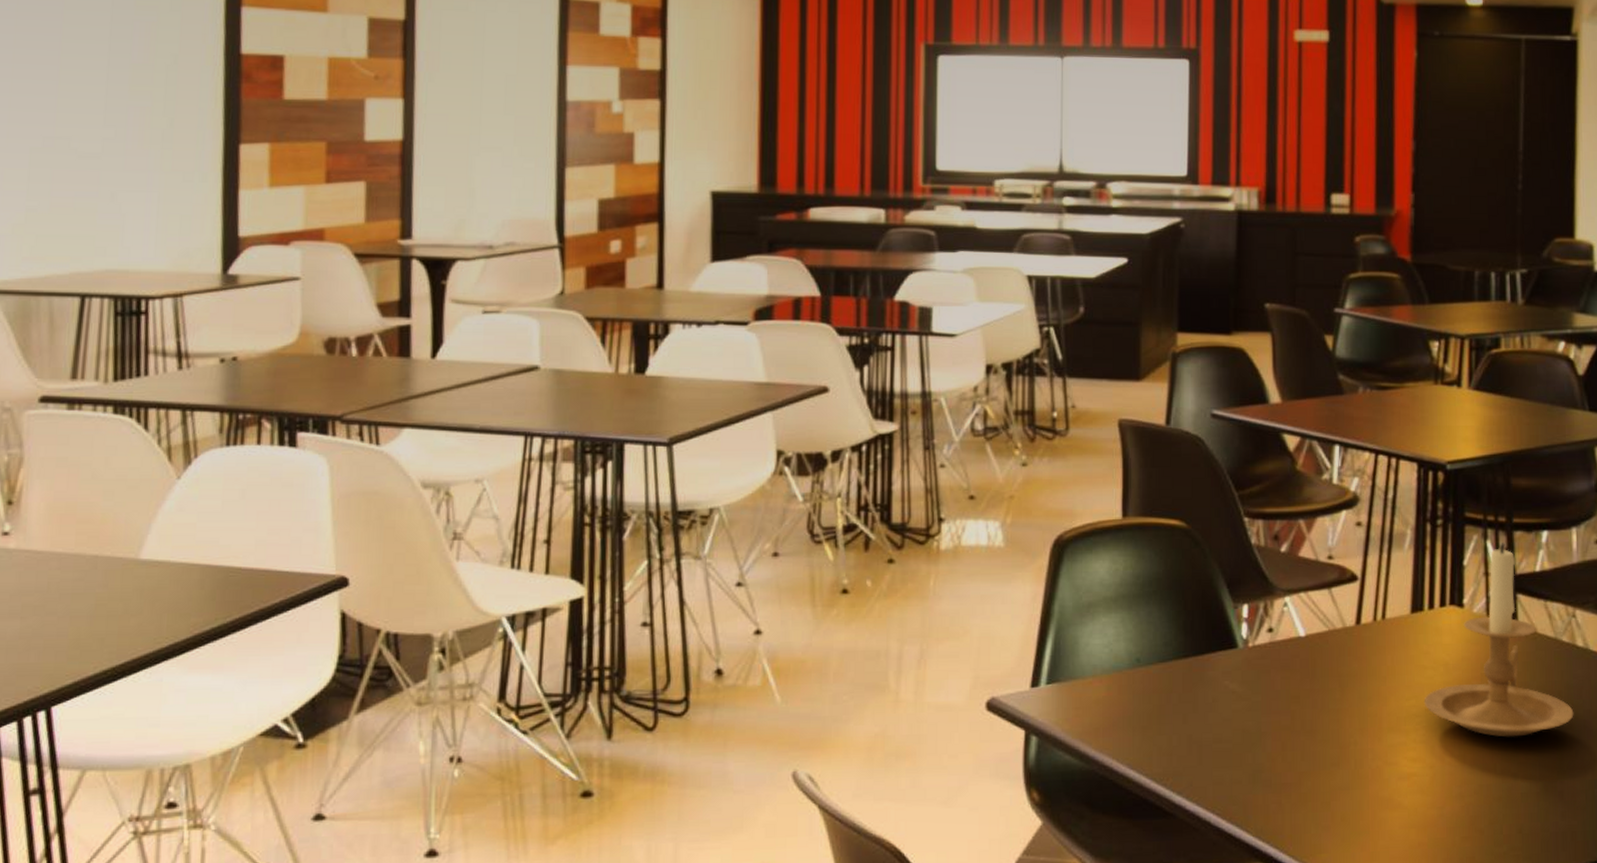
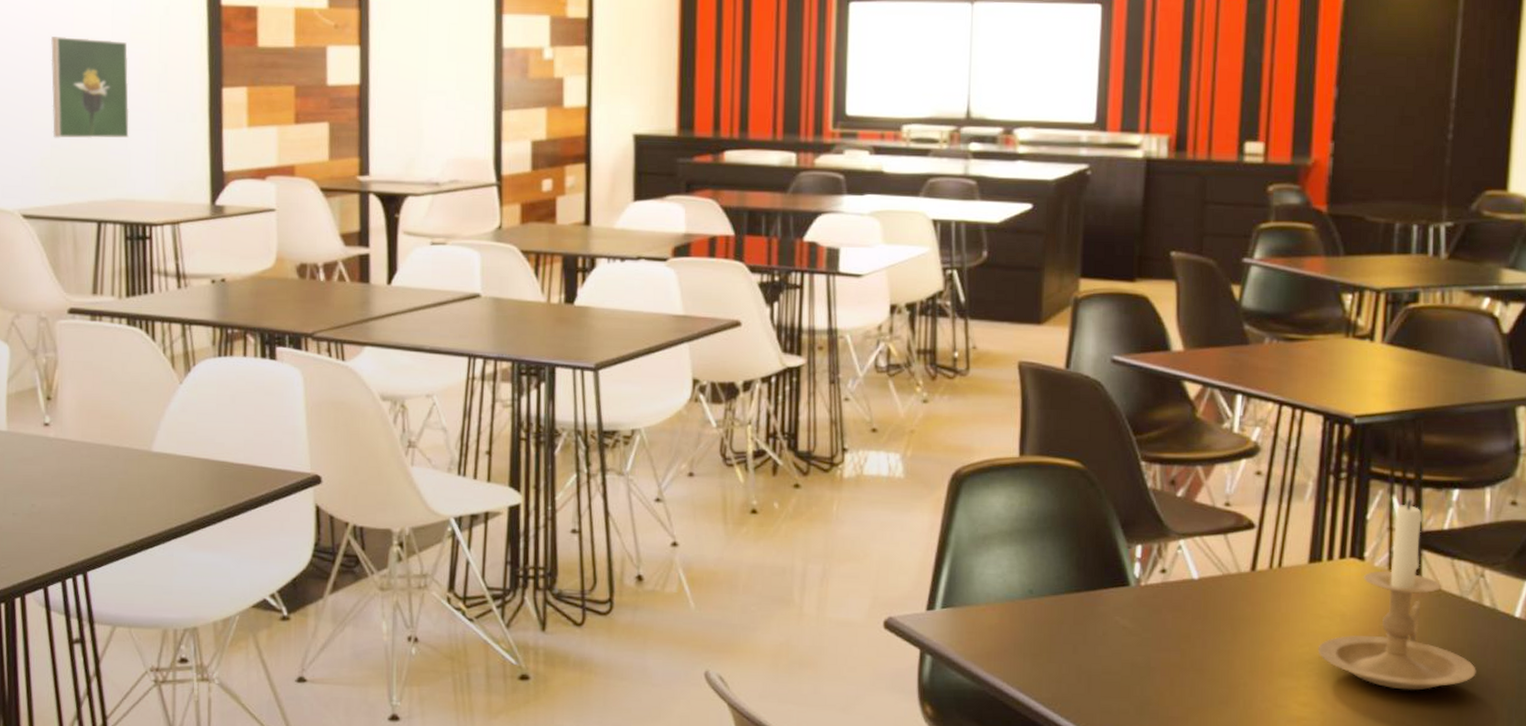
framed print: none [28,87,126,202] -> present [50,37,130,139]

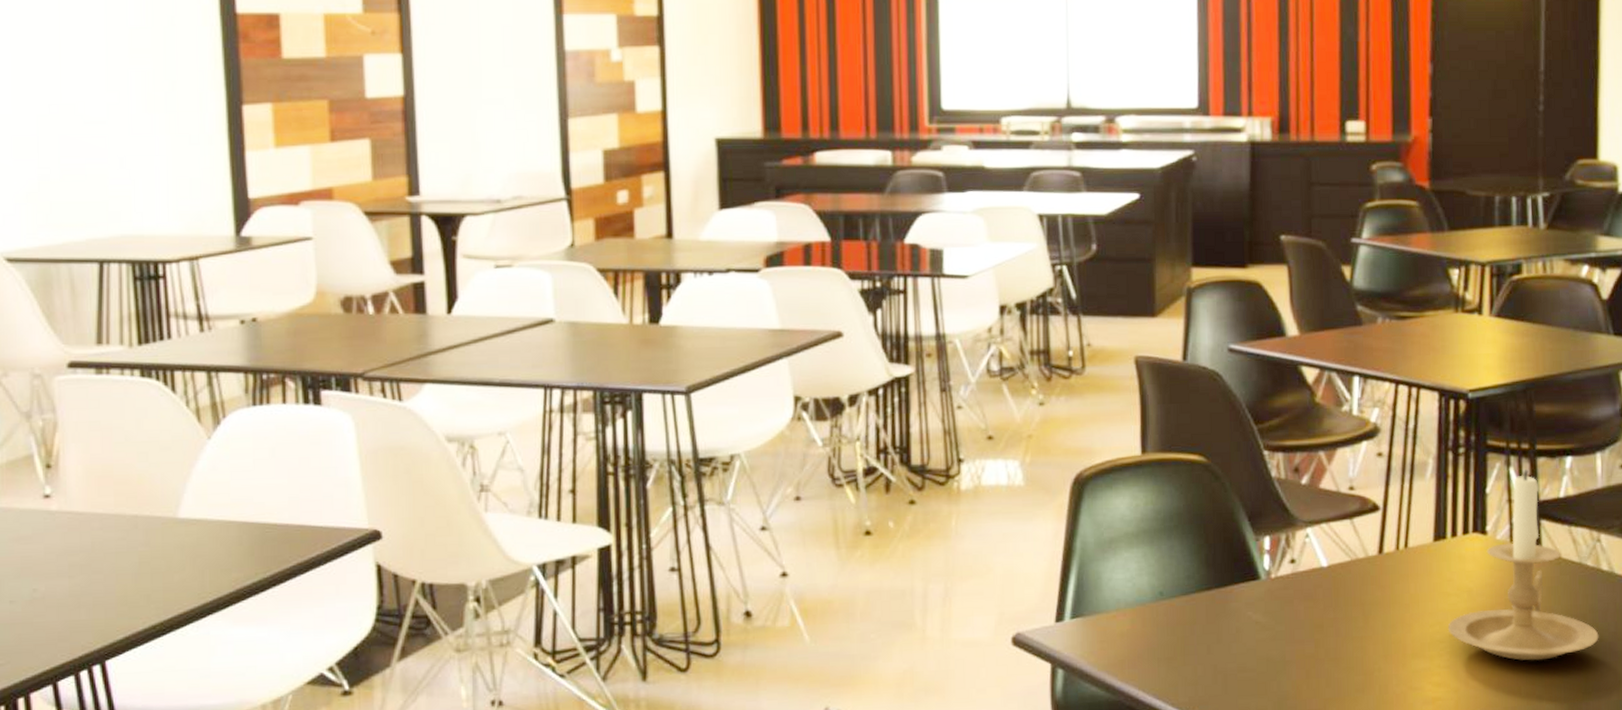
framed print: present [50,37,130,139] -> none [31,54,132,169]

